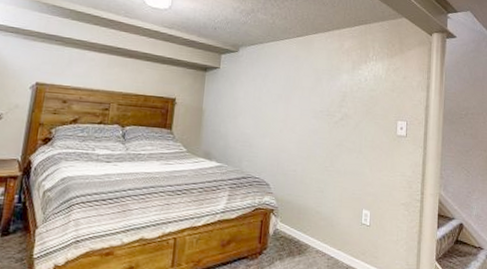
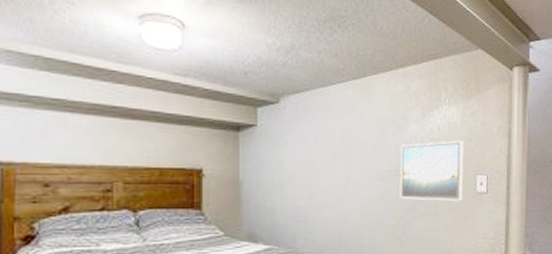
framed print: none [330,90,387,141] -> present [399,140,464,201]

